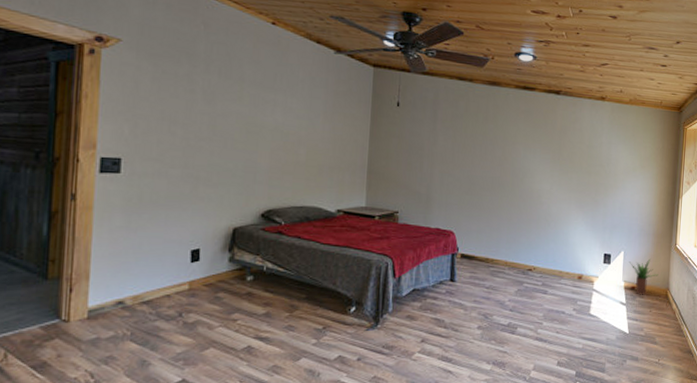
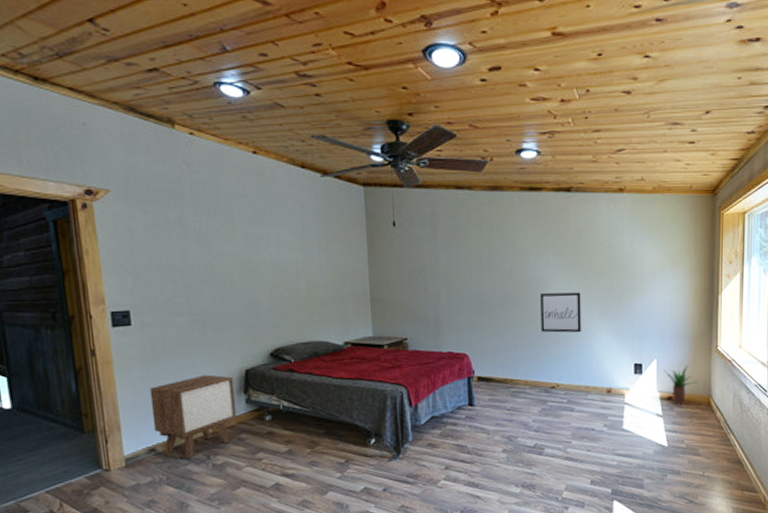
nightstand: none [125,229,220,315] -> present [149,374,237,459]
wall art: none [523,182,562,221] -> present [540,292,581,333]

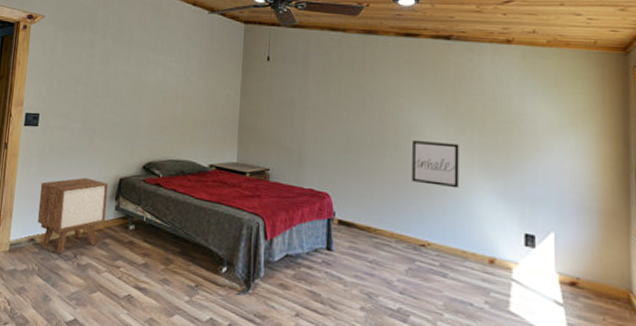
potted plant: present [663,364,698,405] -> none [563,246,613,296]

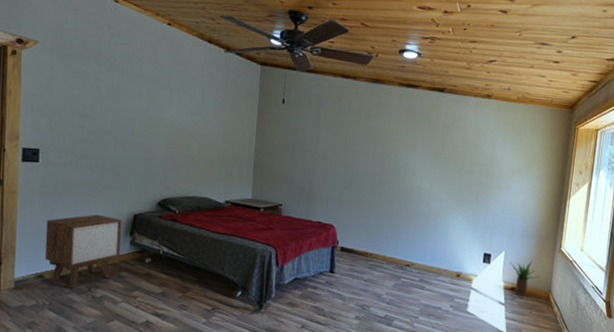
wall art: present [412,141,459,189] -> none [403,179,443,219]
potted plant: none [563,246,613,296] -> present [509,260,540,296]

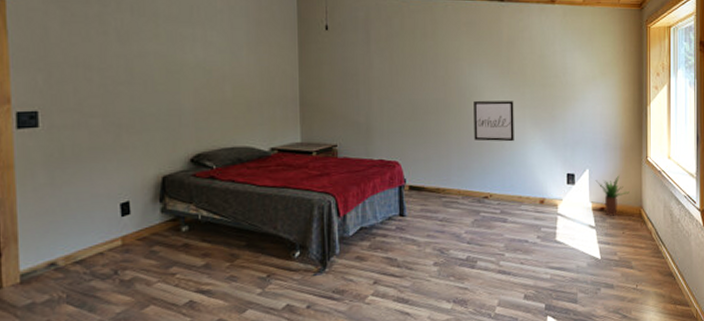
nightstand: present [44,214,122,289] -> none [54,181,150,275]
wall art: none [403,179,443,219] -> present [474,101,514,142]

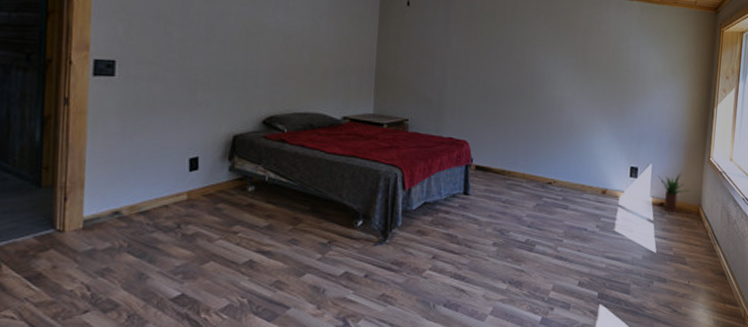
wall art: present [474,101,514,142] -> none [543,88,585,131]

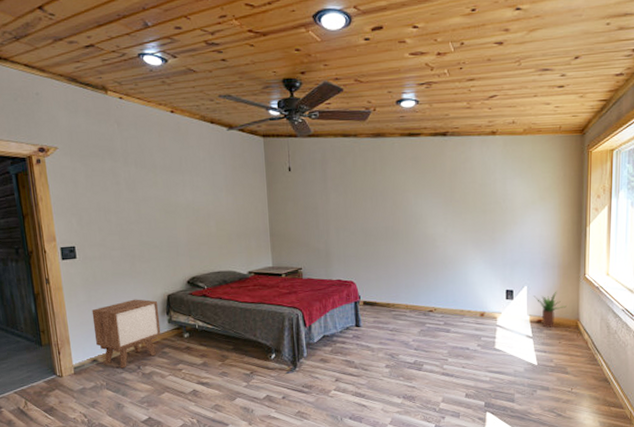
nightstand: none [121,136,219,226] -> present [91,299,161,369]

